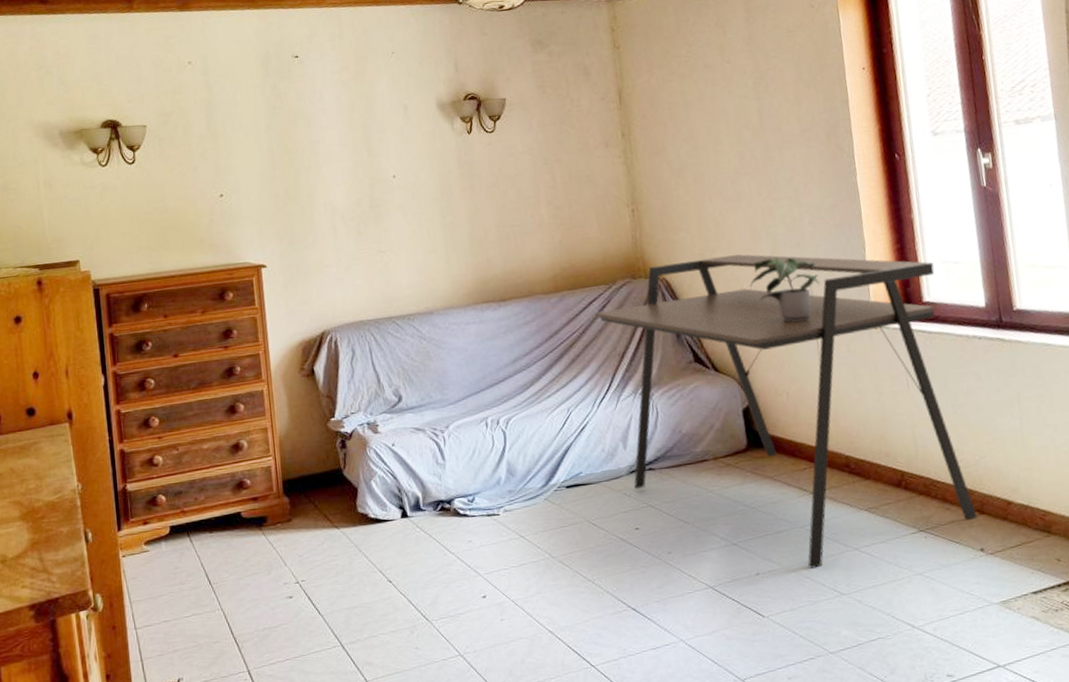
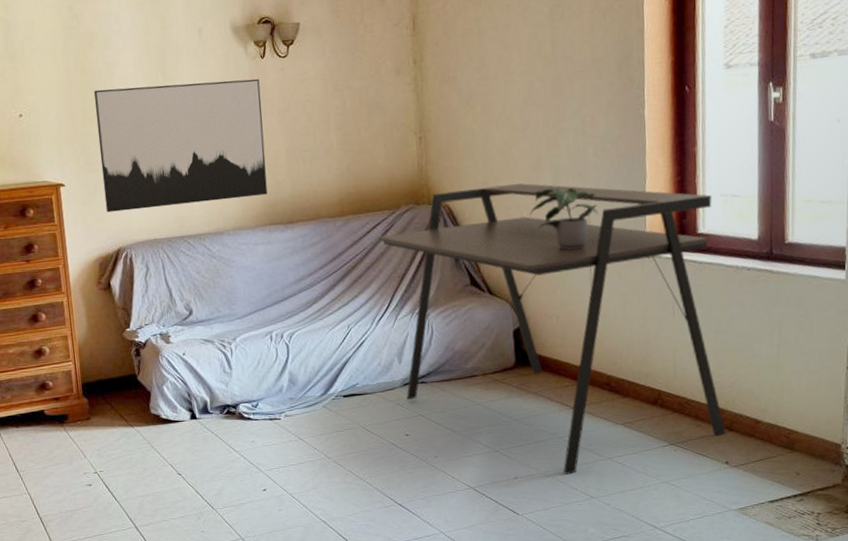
wall art: none [297,154,478,294] -> present [93,78,268,213]

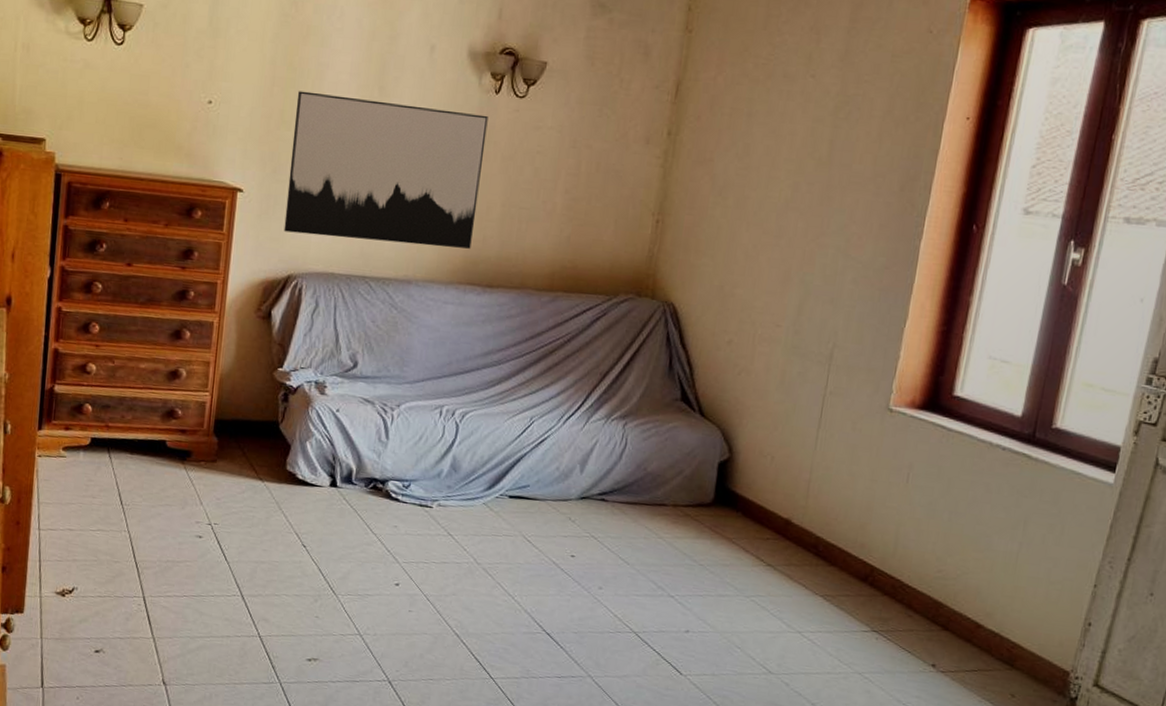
desk: present [378,183,726,475] -> none [581,287,978,641]
potted plant: present [529,187,598,249] -> none [764,308,845,385]

